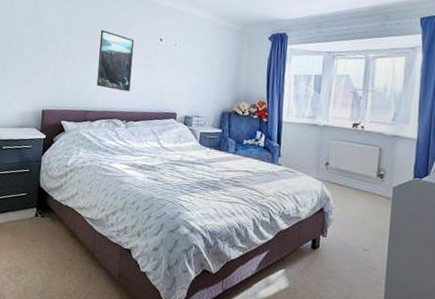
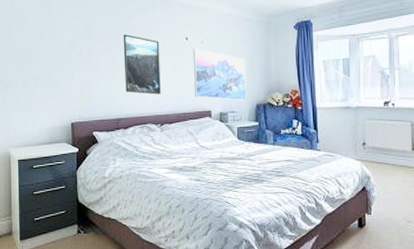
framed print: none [162,50,216,107] -> present [193,49,246,101]

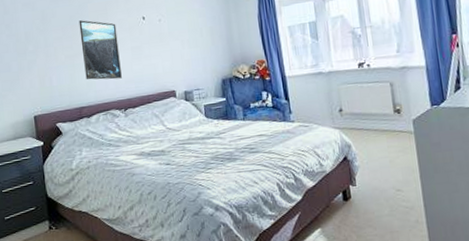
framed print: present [193,49,246,101] -> none [151,27,210,78]

